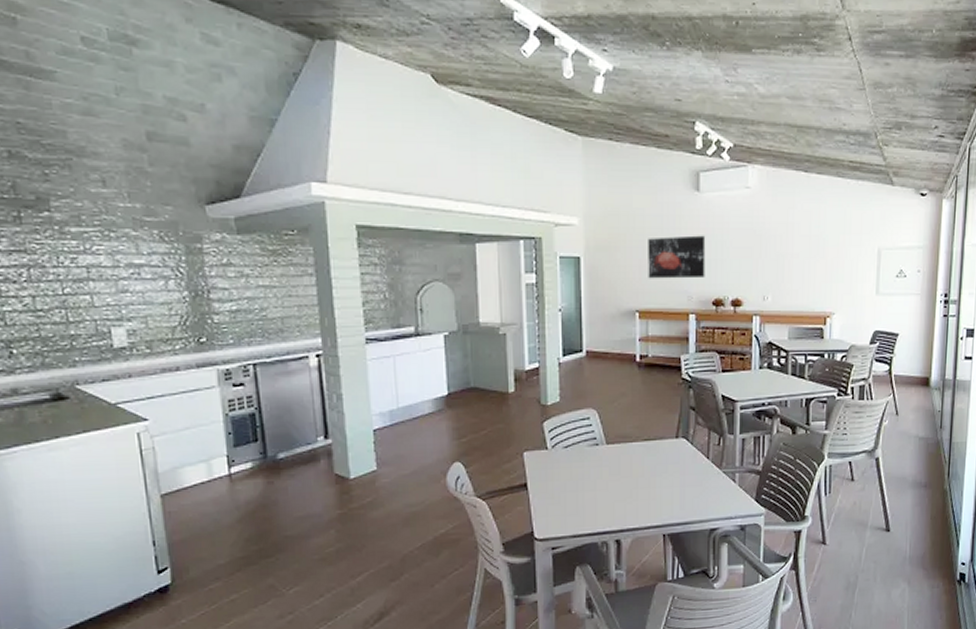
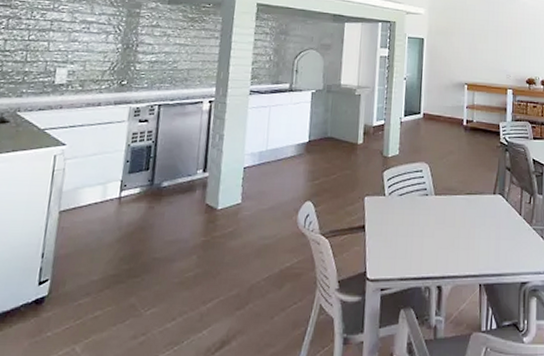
wall art: present [648,235,706,279] -> none [476,27,522,61]

